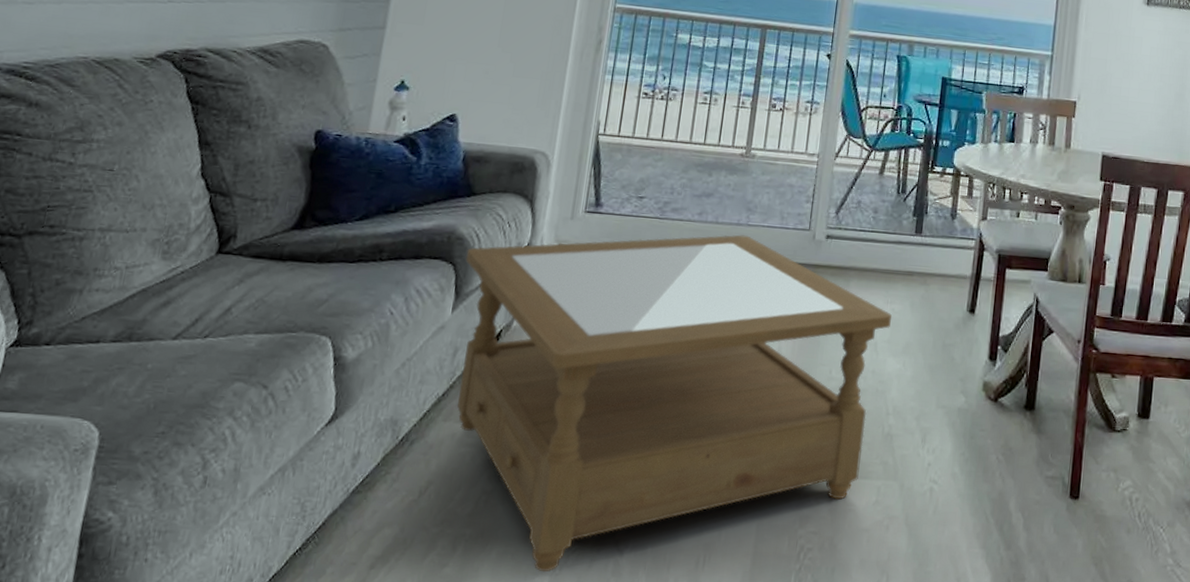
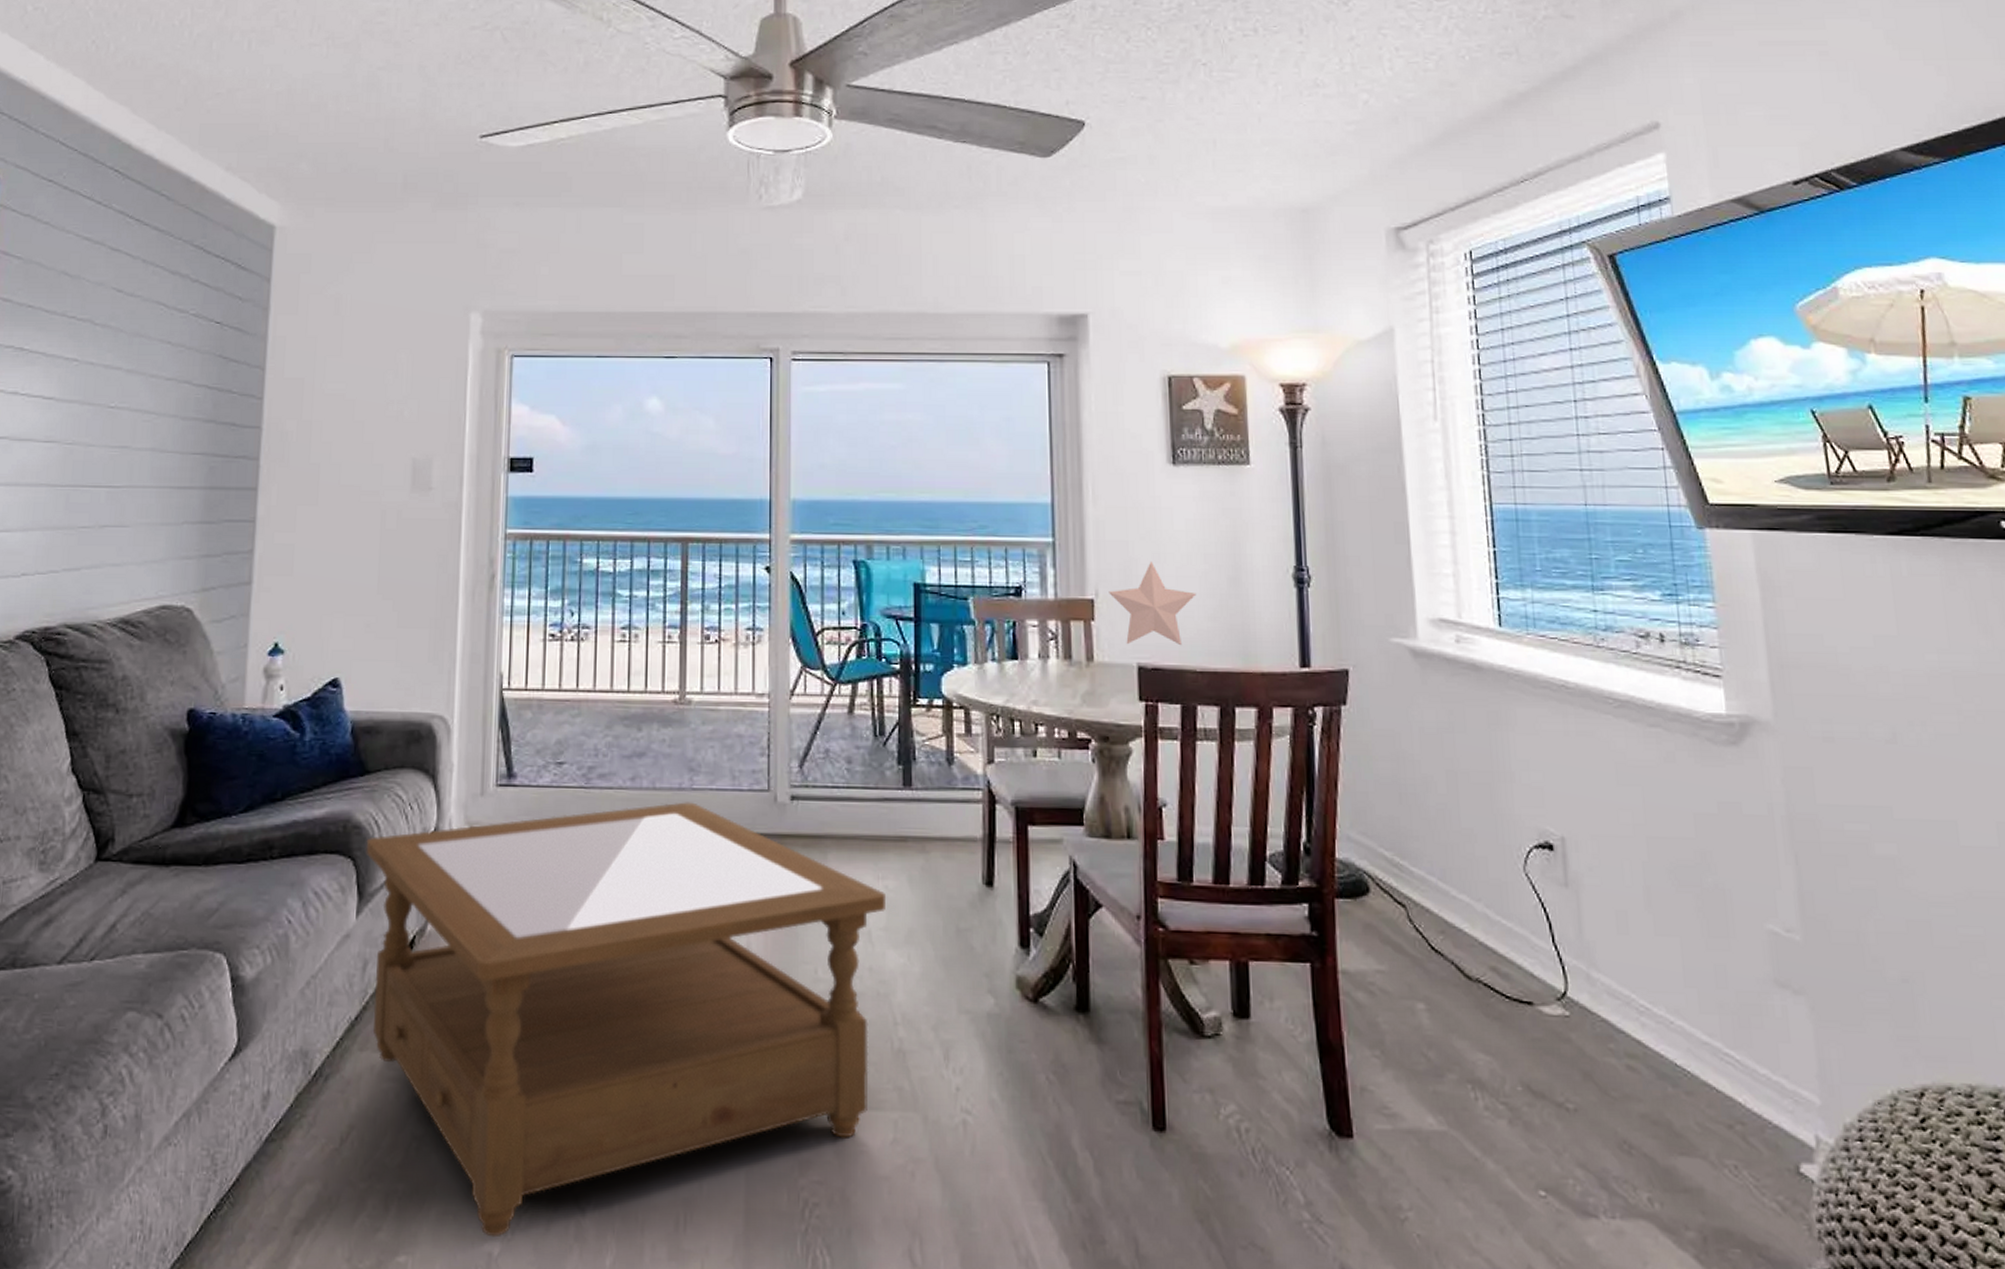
decorative star: none [1088,77,1152,142] -> present [1109,562,1197,646]

